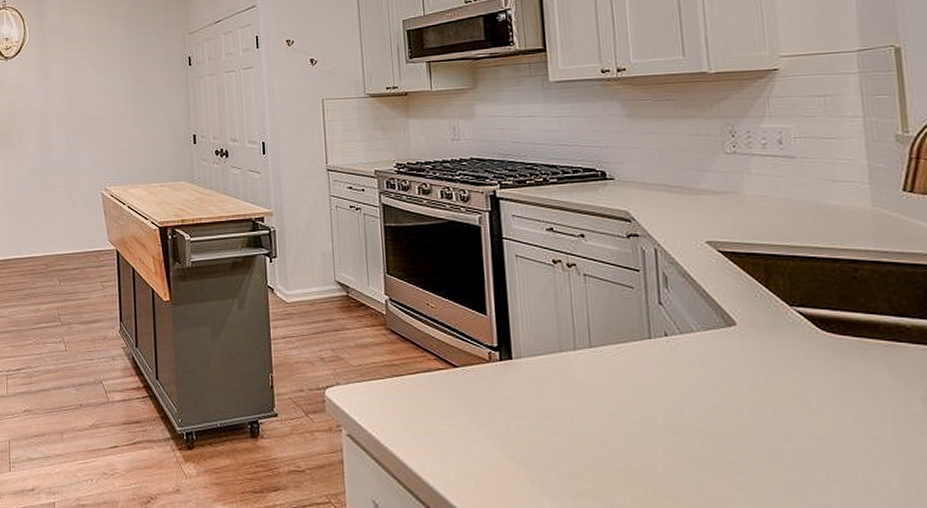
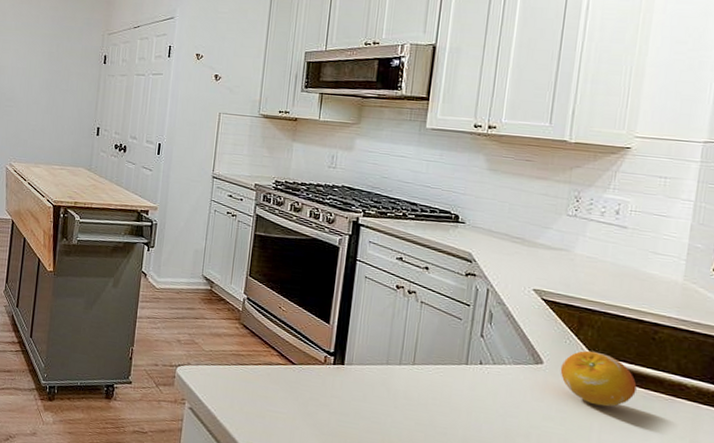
fruit: none [757,302,850,364] -> present [560,350,637,407]

